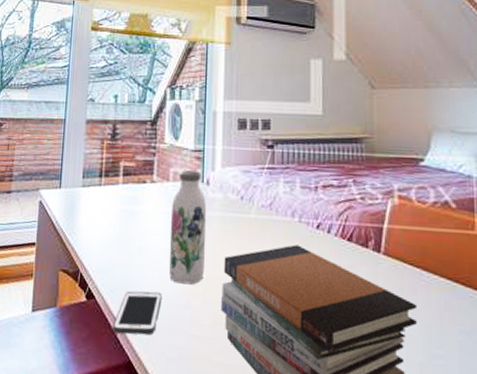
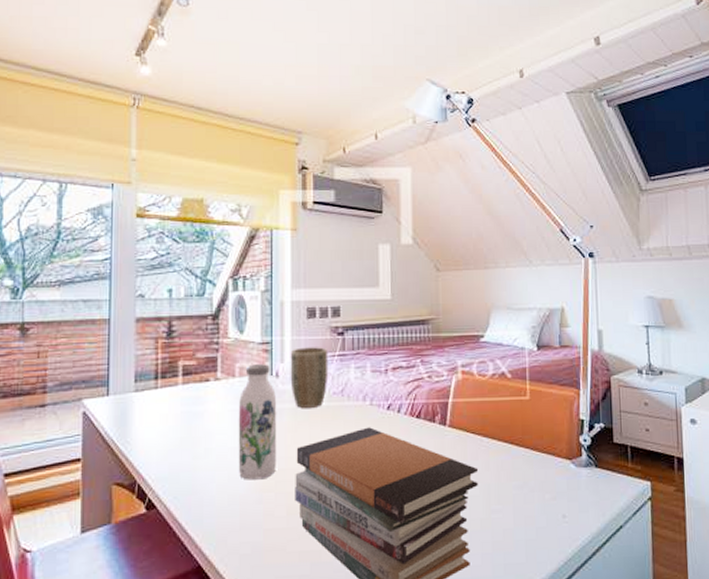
cell phone: present [112,291,162,335] -> none [178,491,232,540]
plant pot: none [220,157,258,219] -> present [290,347,329,408]

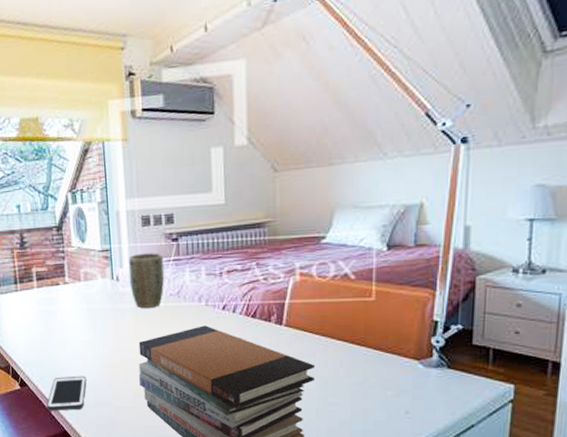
cell phone: none [178,491,232,540] -> present [46,376,87,411]
water bottle: present [238,364,277,480] -> none [86,269,122,367]

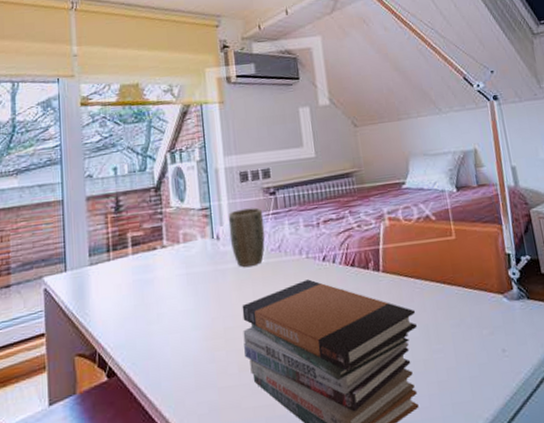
cell phone: present [46,376,87,411] -> none [138,353,186,405]

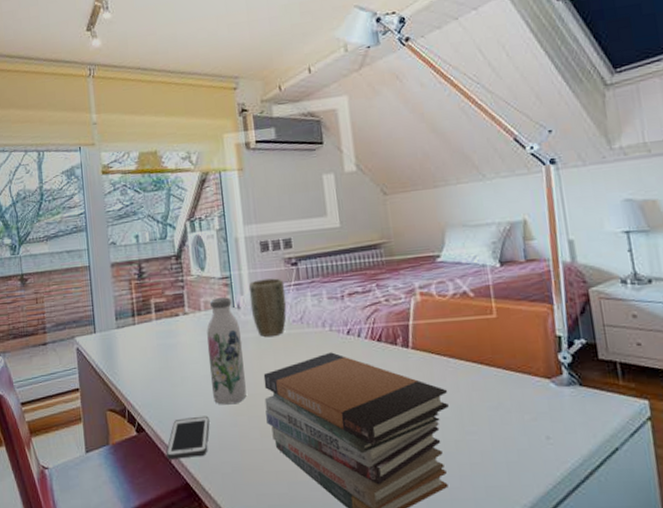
cell phone: none [138,353,186,405] -> present [166,415,210,460]
water bottle: none [185,228,225,341] -> present [206,297,247,405]

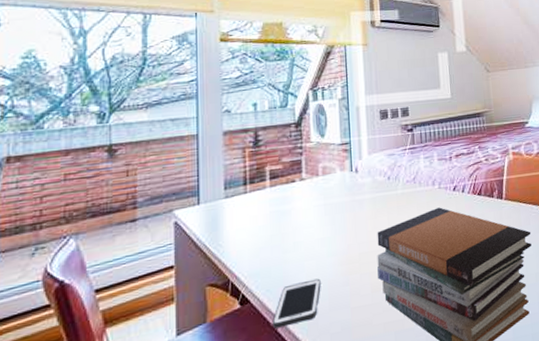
water bottle: present [206,297,247,405] -> none [323,162,360,266]
plant pot: present [248,278,287,337] -> none [367,143,402,197]

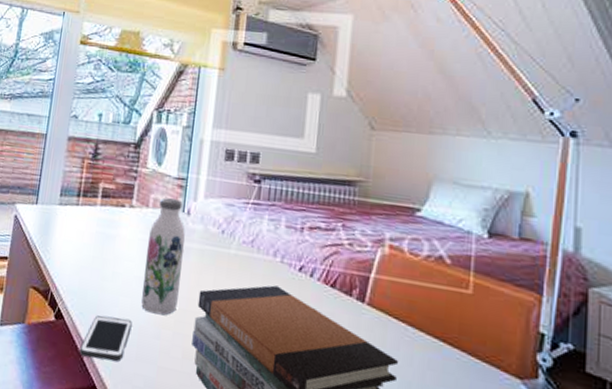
water bottle: none [323,162,360,266] -> present [141,197,186,315]

